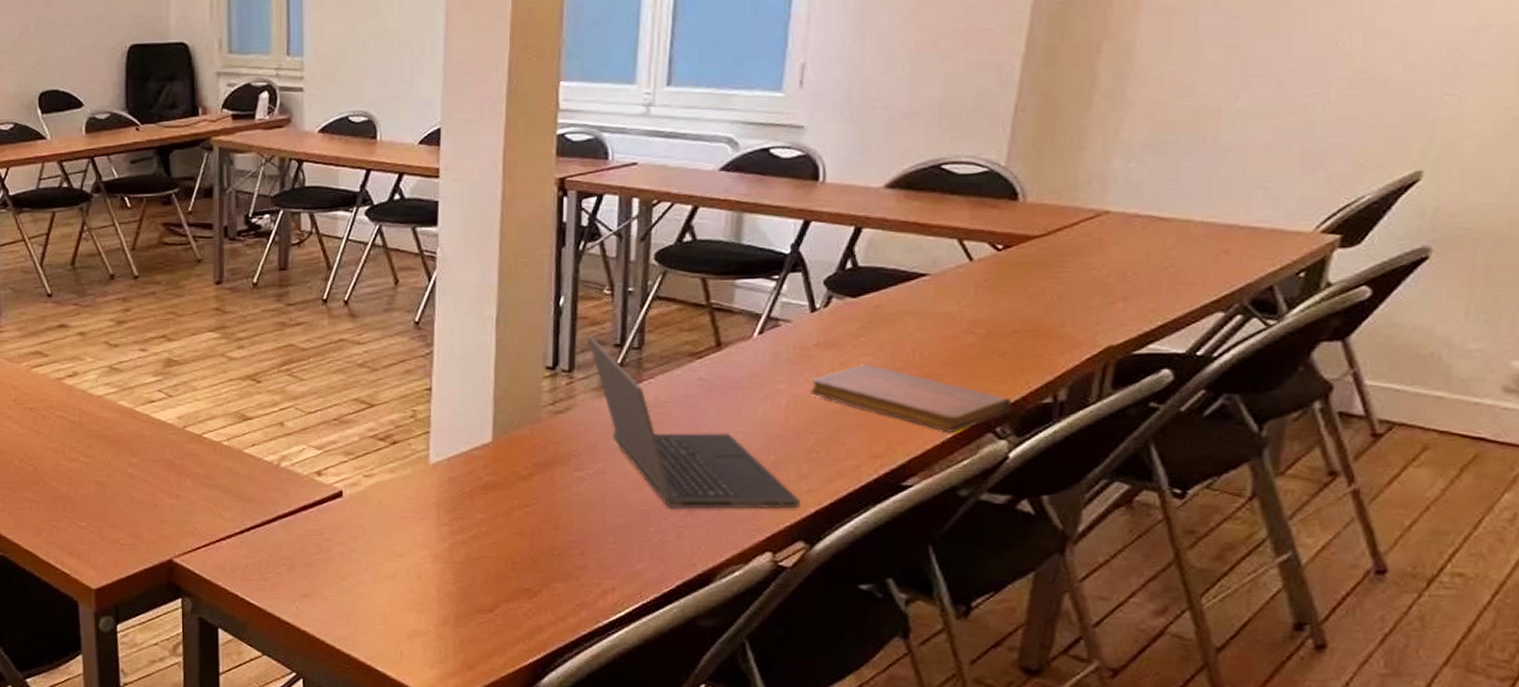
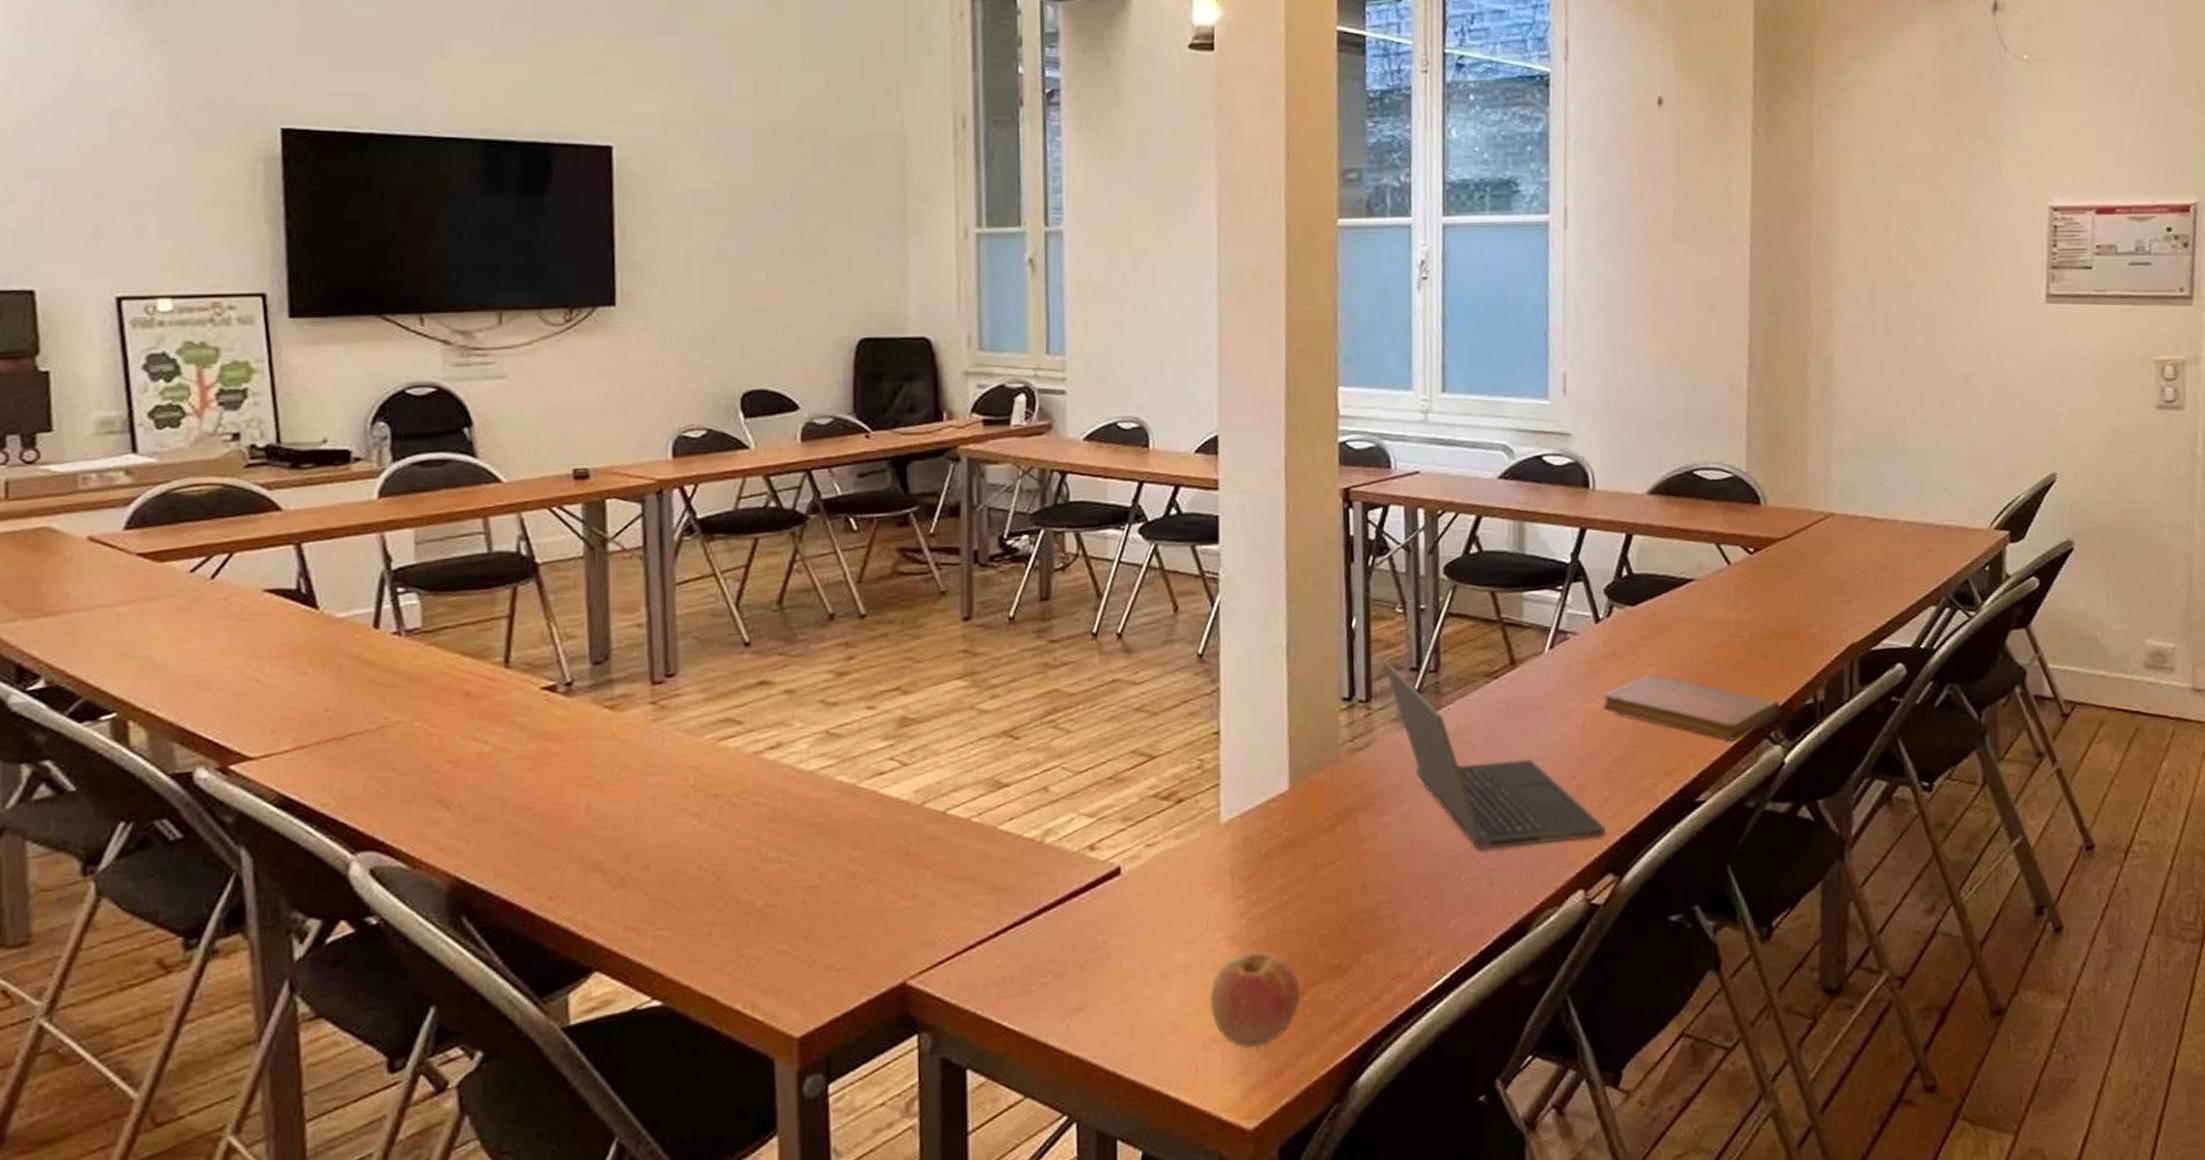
apple: none [414,569,494,644] -> present [1210,950,1301,1049]

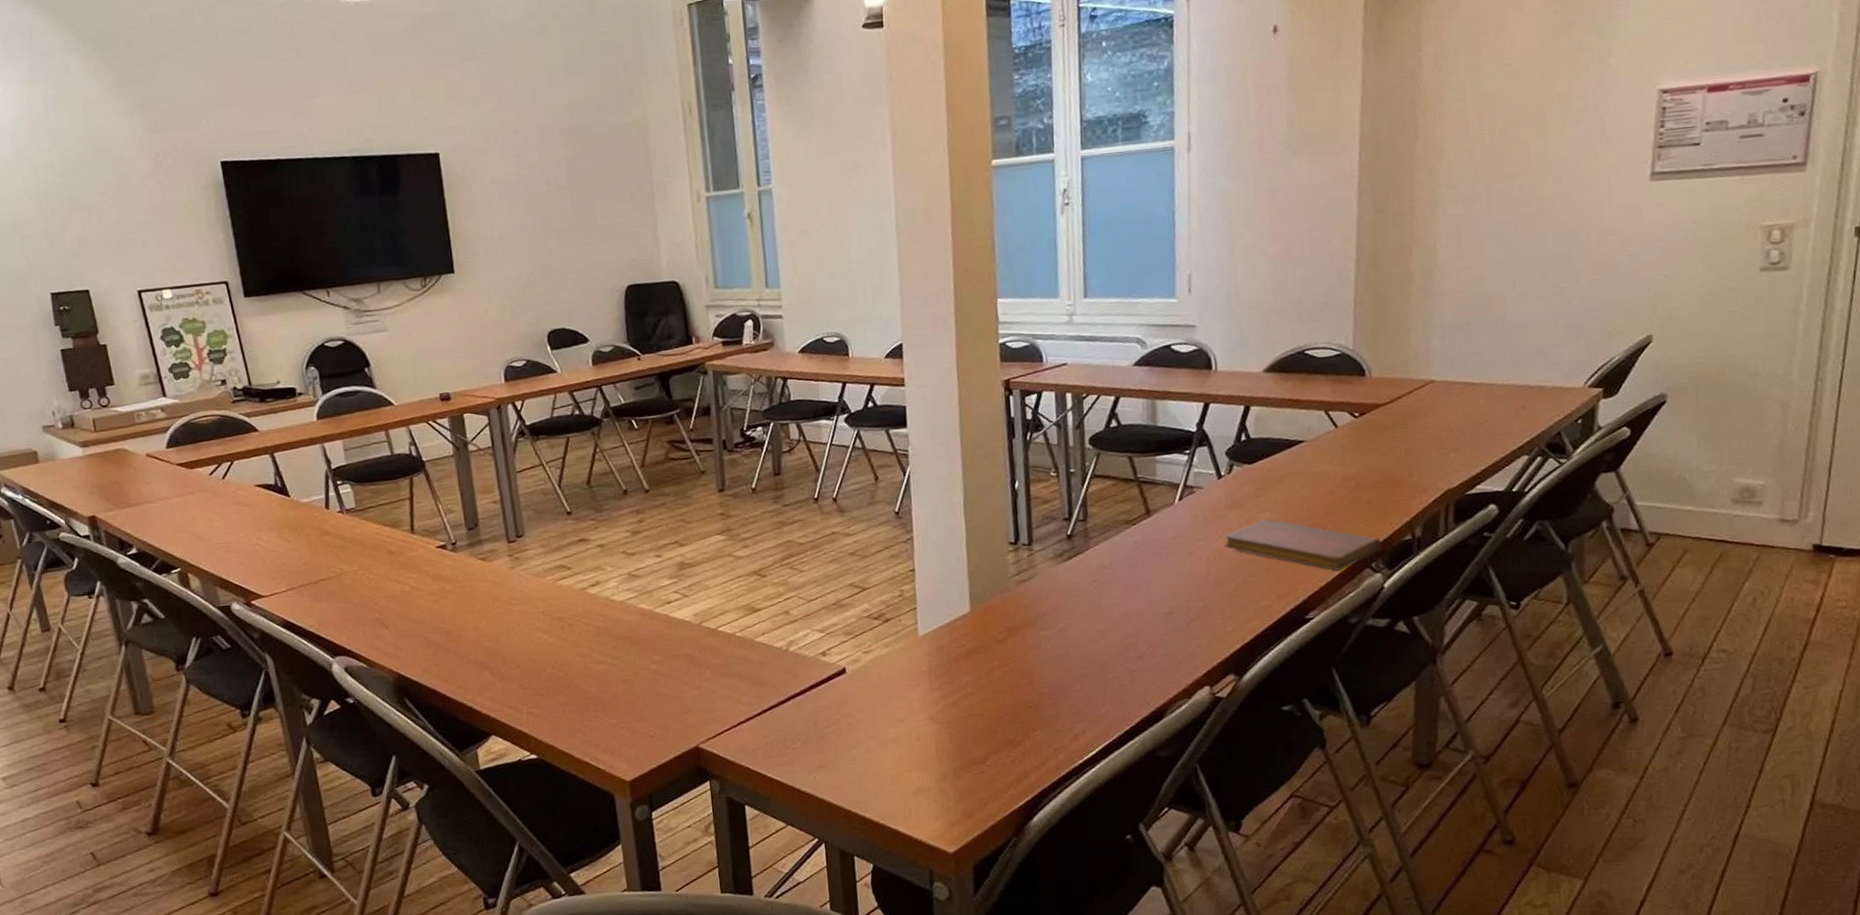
apple: present [1210,950,1301,1049] -> none [917,728,985,797]
laptop computer: present [1382,660,1607,850] -> none [1040,512,1228,656]

